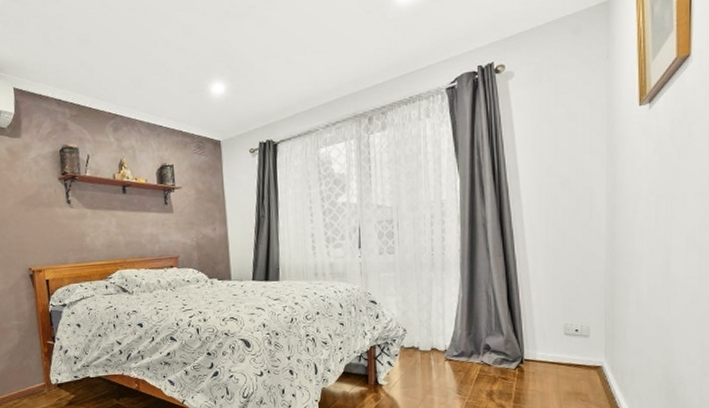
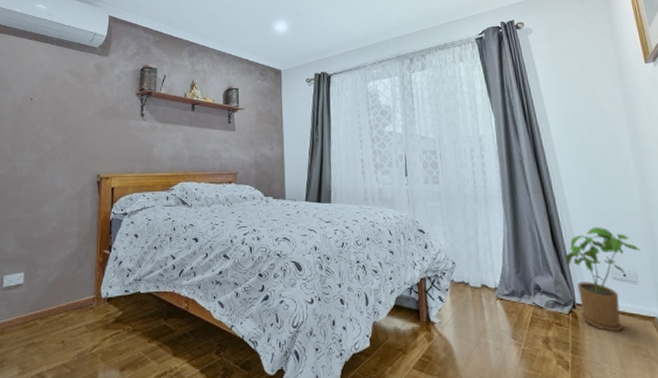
house plant: none [518,286,597,381] -> present [564,227,641,331]

